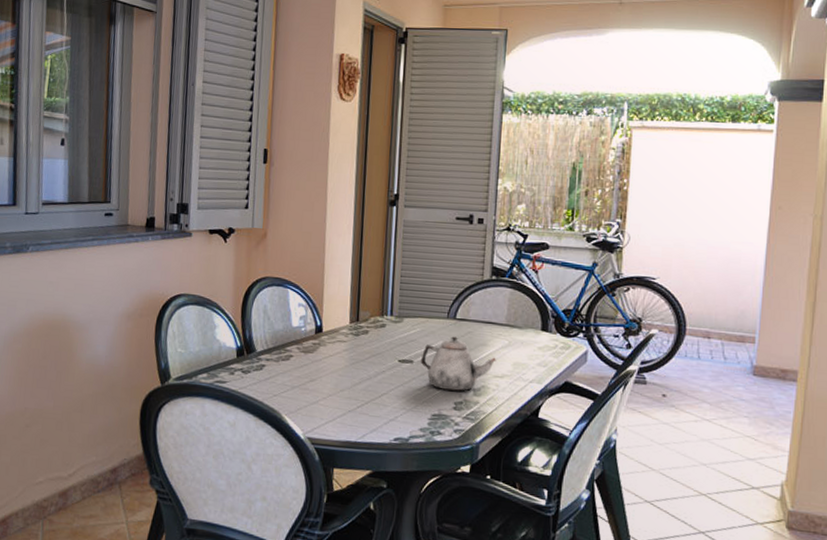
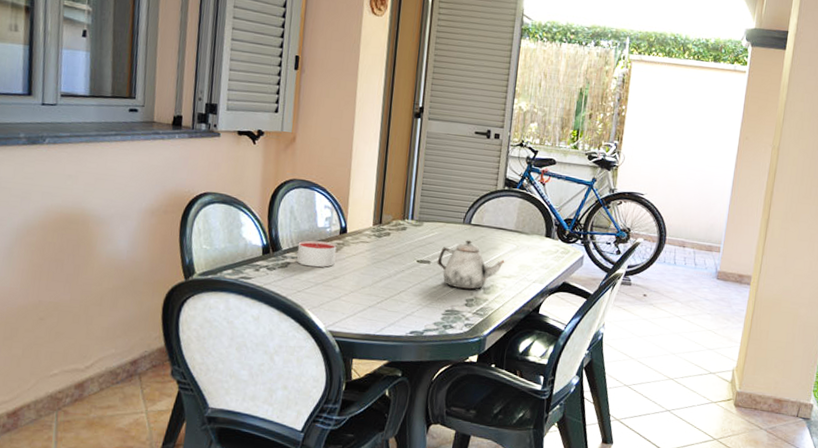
candle: none [271,341,313,370] -> present [297,240,337,268]

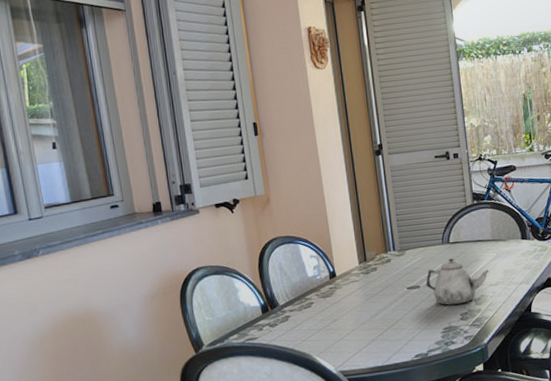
candle: present [297,240,337,268] -> none [293,289,331,316]

